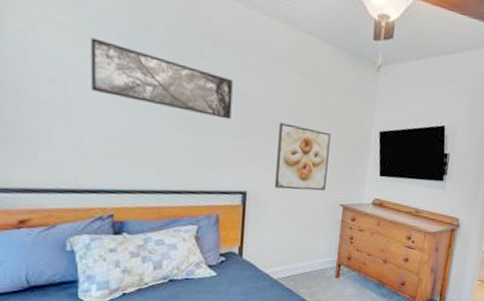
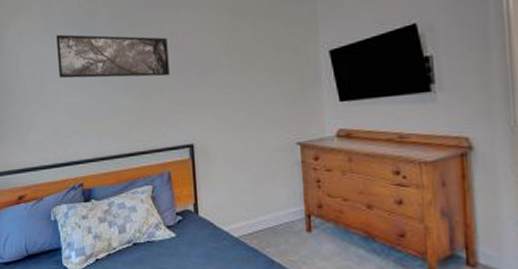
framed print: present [275,122,331,191] -> none [216,65,276,136]

